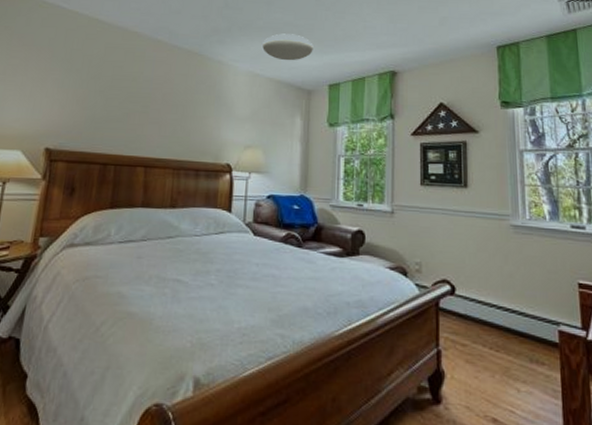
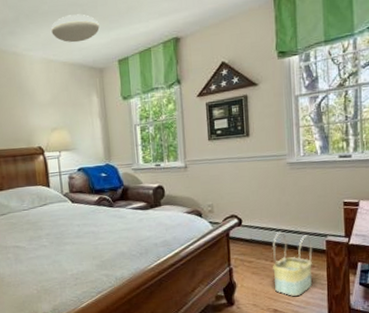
basket: none [491,310,543,404] -> present [272,231,313,297]

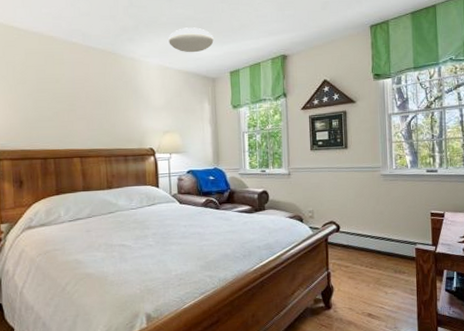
basket: present [272,231,313,297] -> none [366,238,404,302]

